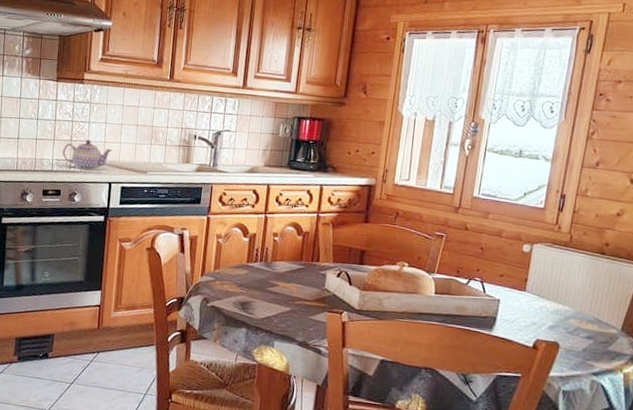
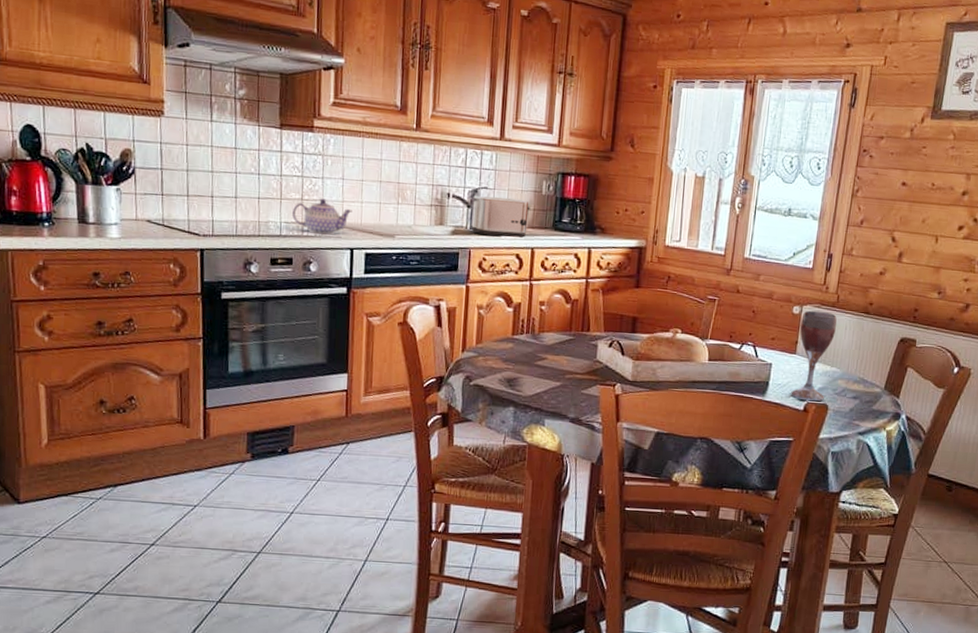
toaster: none [214,137,268,175] -> present [471,195,530,238]
cup: none [519,249,570,340] -> present [791,310,837,402]

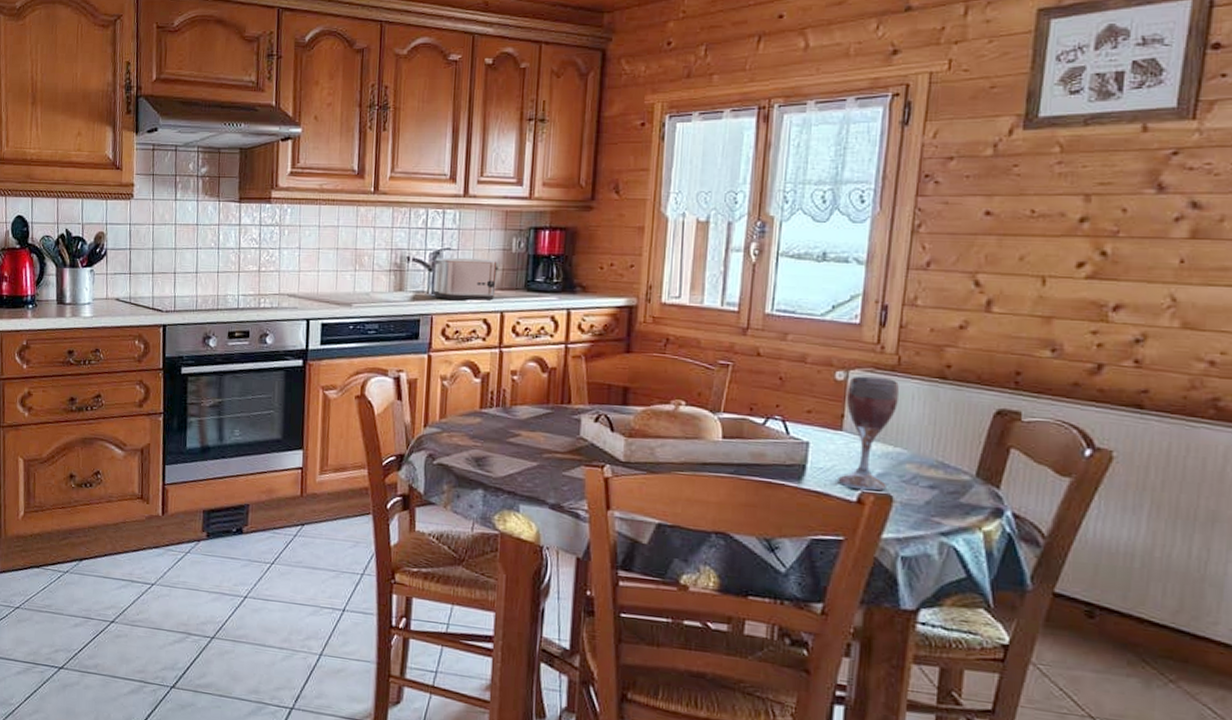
teapot: present [292,198,352,236] -> none [250,269,309,307]

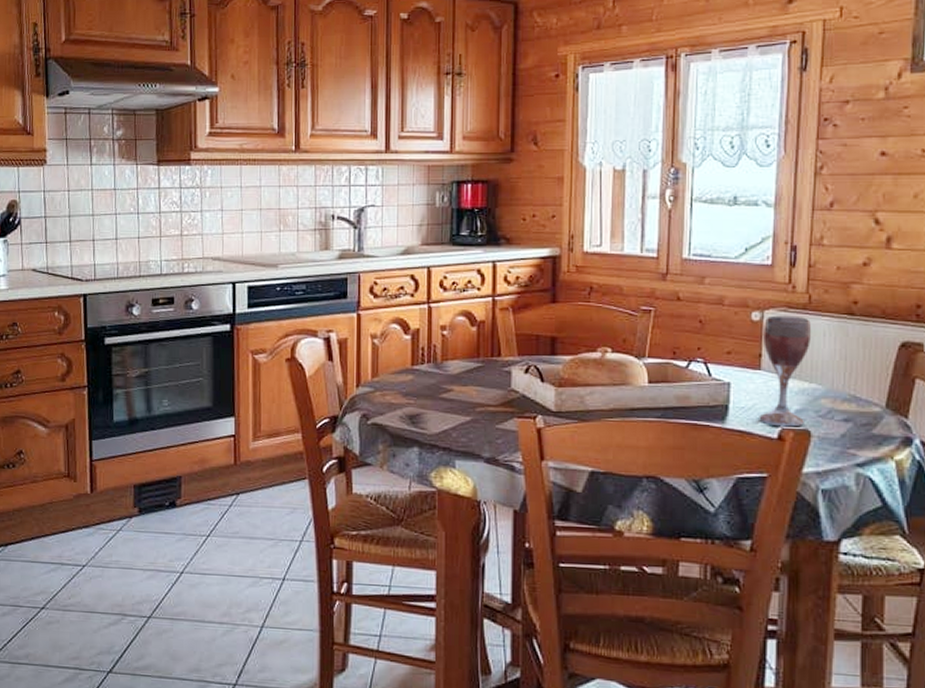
toaster: present [433,257,499,301] -> none [359,214,423,257]

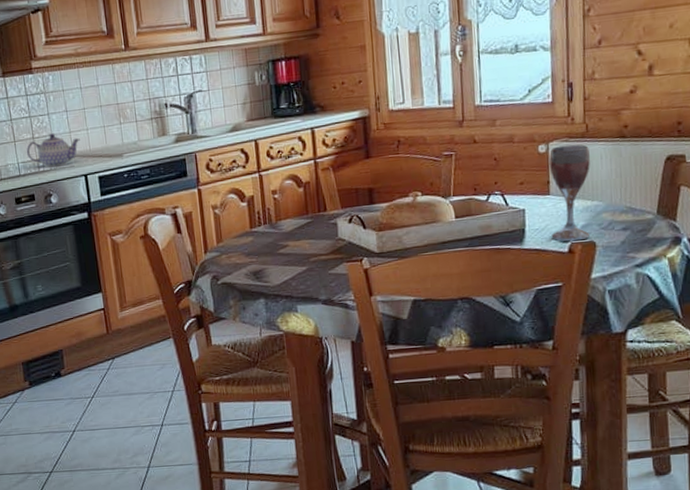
teapot: none [172,232,233,271] -> present [27,133,80,169]

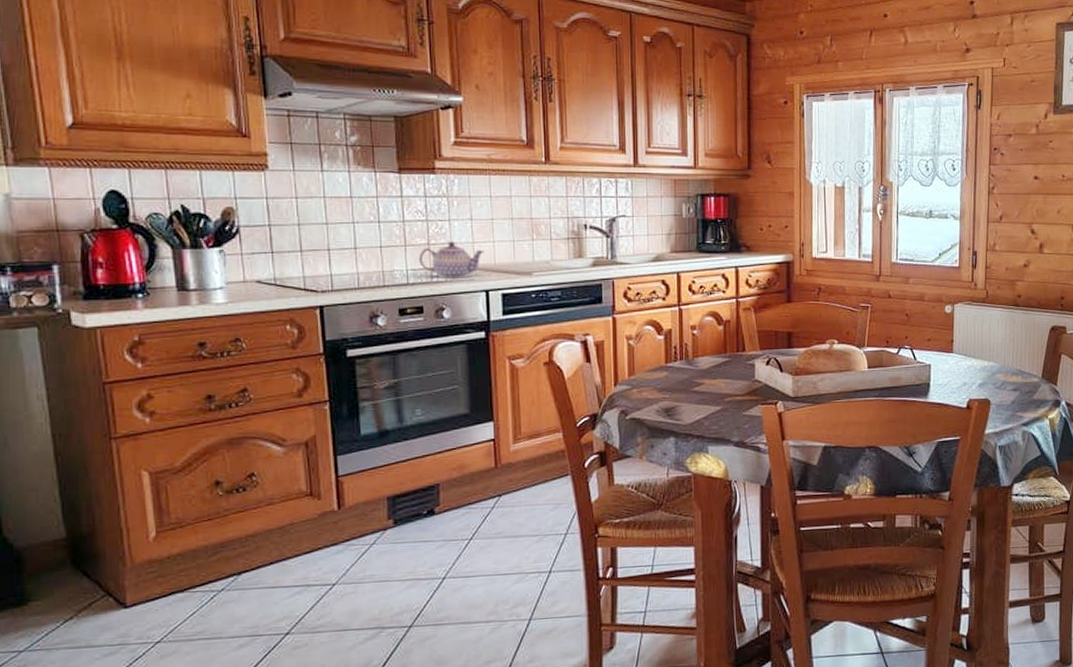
cup: present [549,144,591,242] -> none [952,308,989,398]

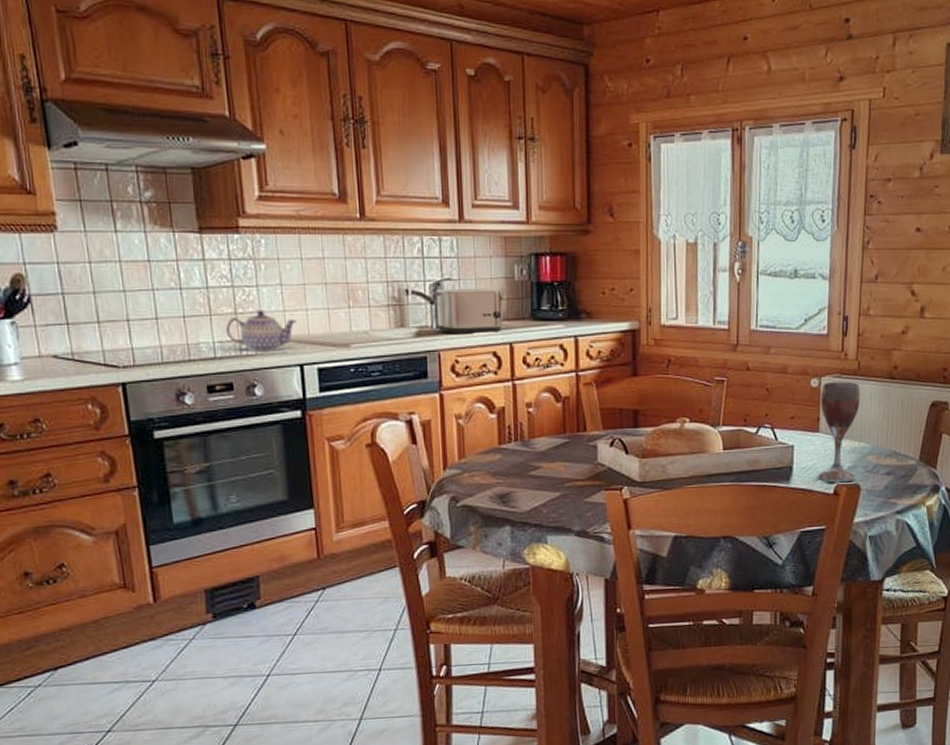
toaster: none [611,223,672,264] -> present [436,288,503,334]
cup: none [952,308,989,398] -> present [818,381,861,483]

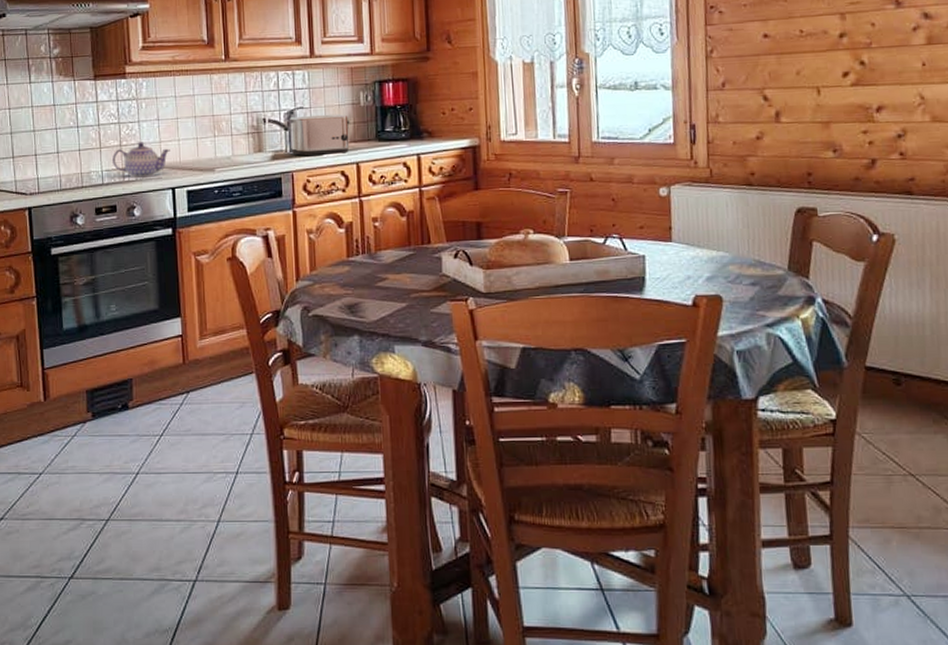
cup: present [818,381,861,483] -> none [670,189,716,294]

